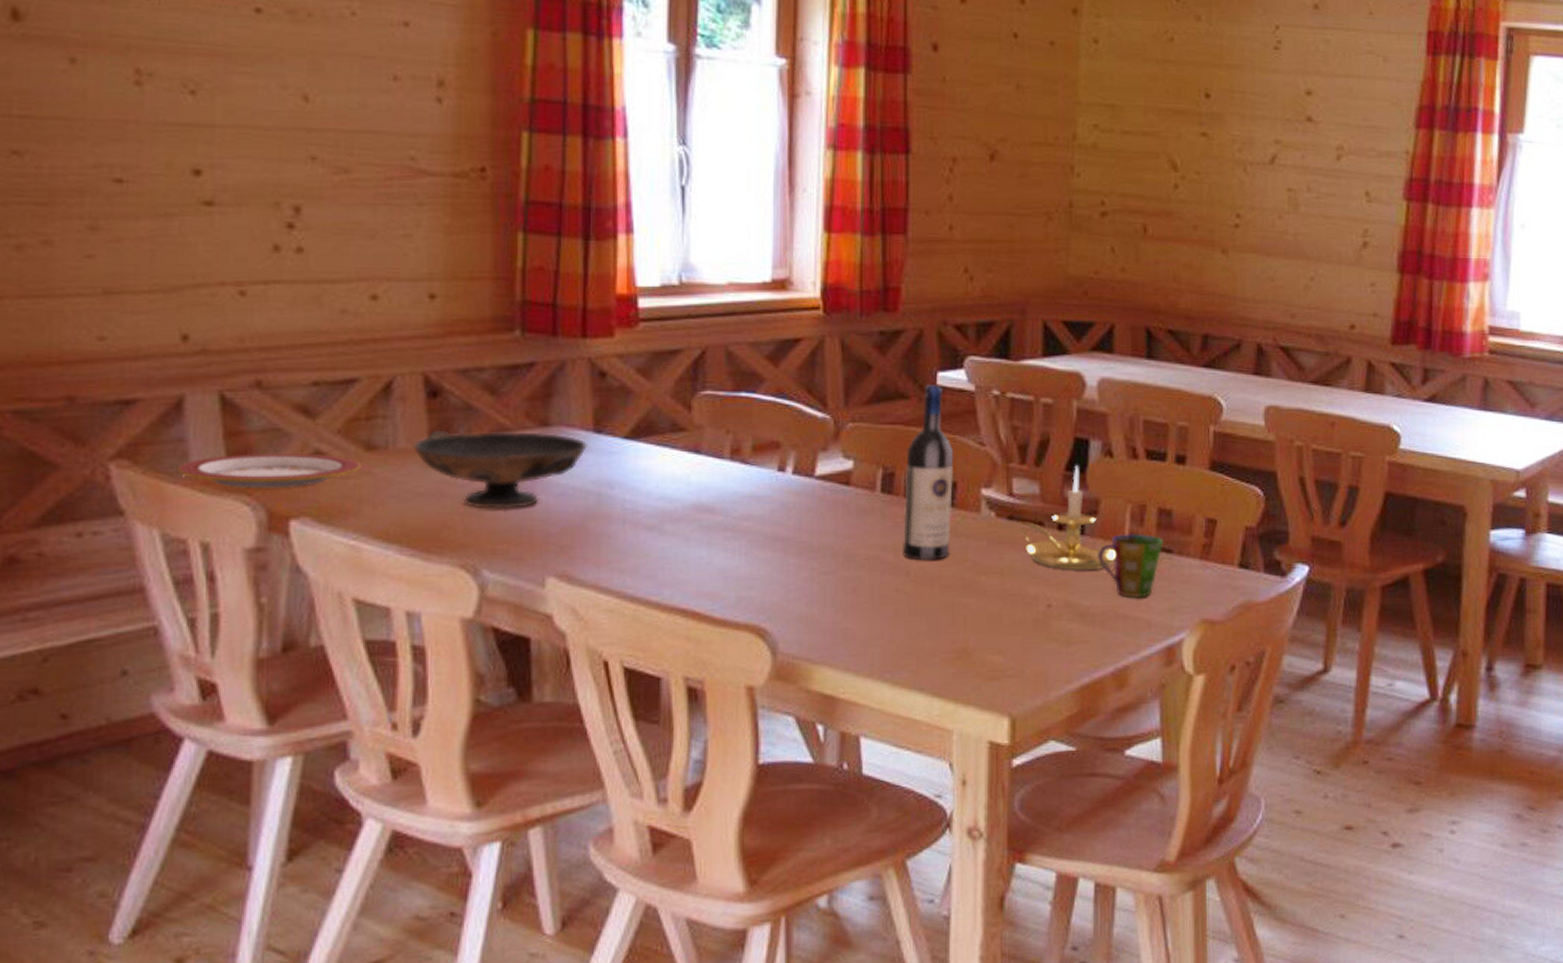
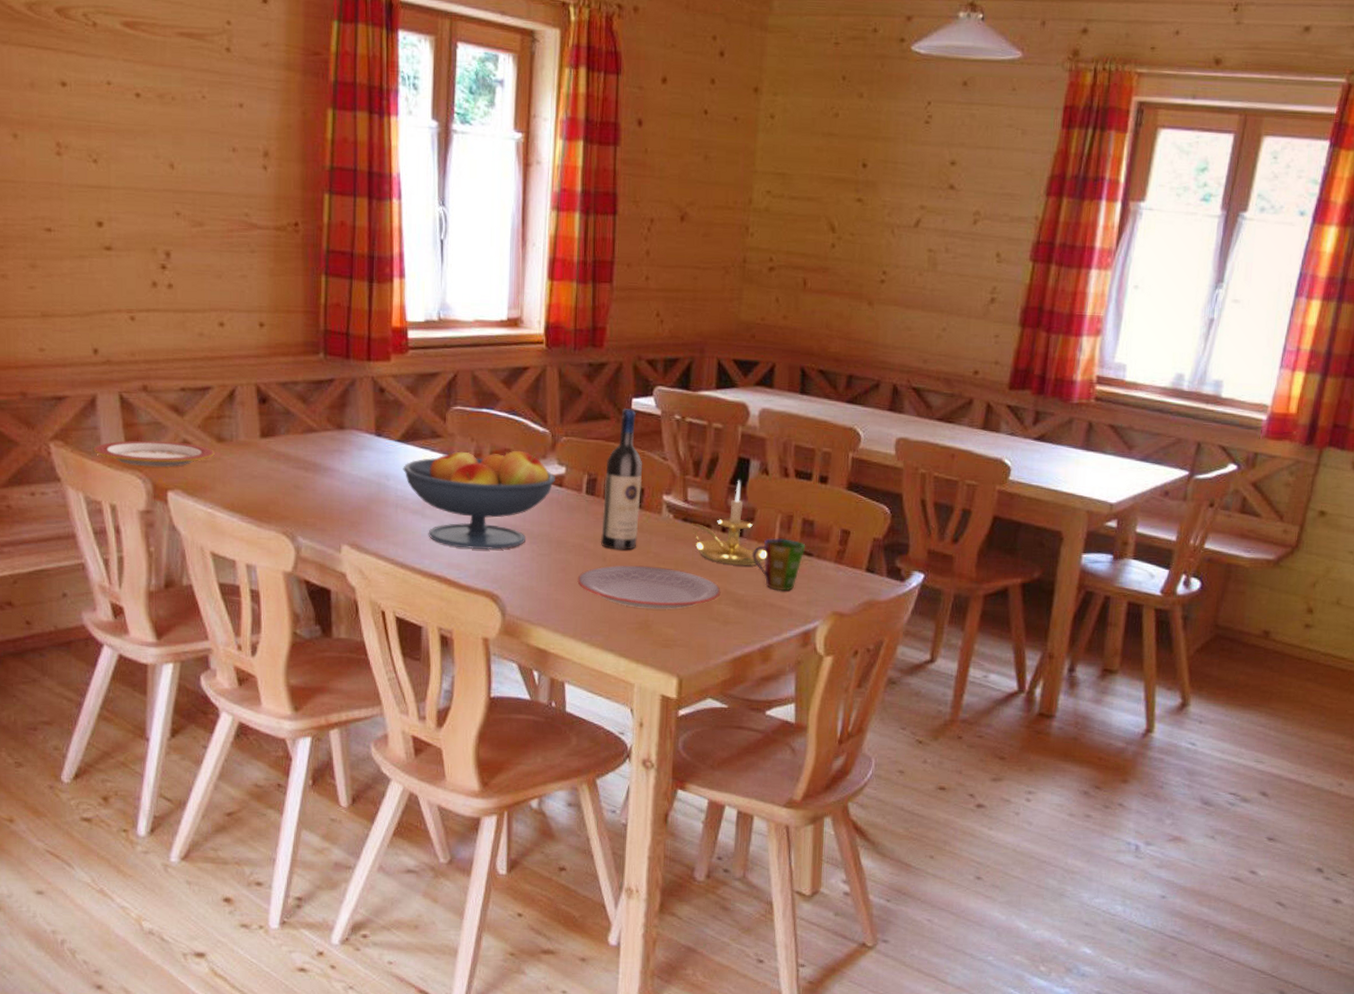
decorative bowl: present [412,429,587,510] -> none [249,428,371,492]
fruit bowl: none [632,442,840,572] -> present [403,448,555,550]
plate: none [873,578,1060,632] -> present [577,565,721,609]

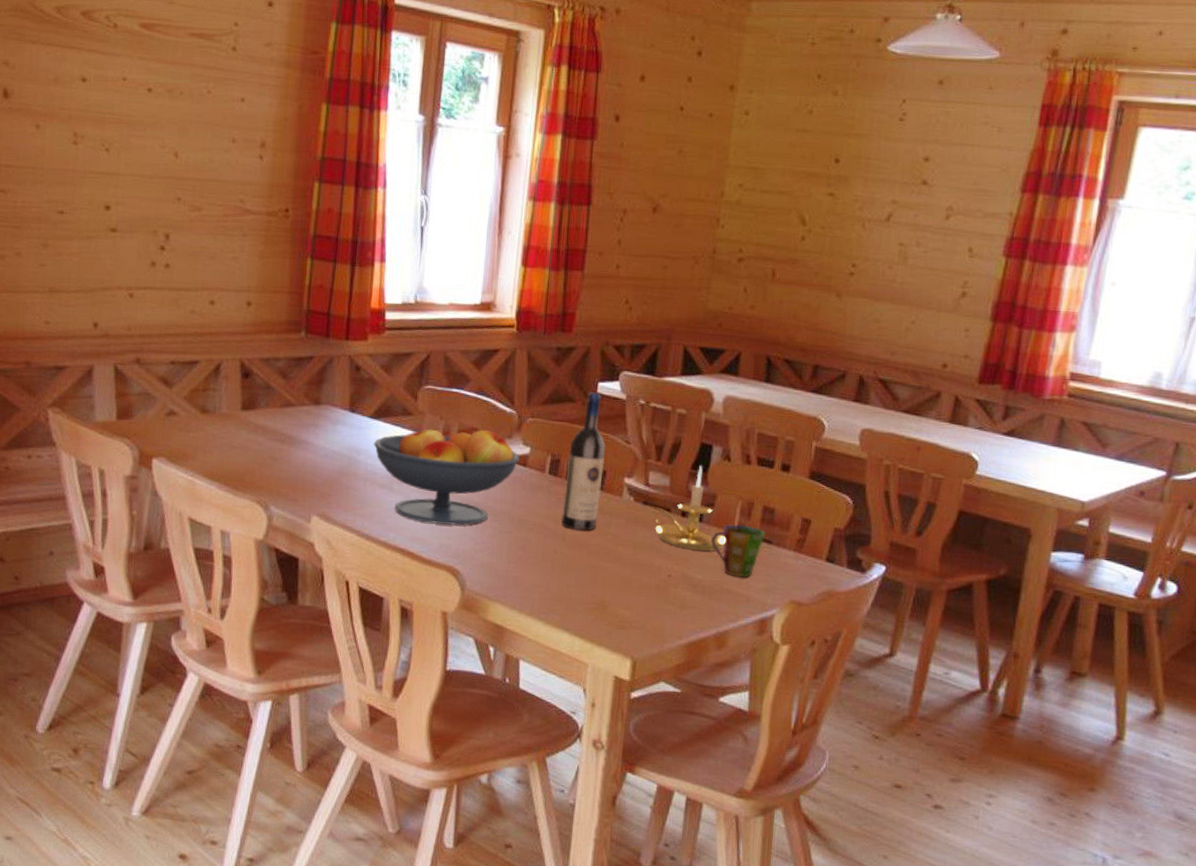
plate: present [93,440,215,467] -> none [87,409,198,436]
plate: present [577,565,721,609] -> none [536,545,678,591]

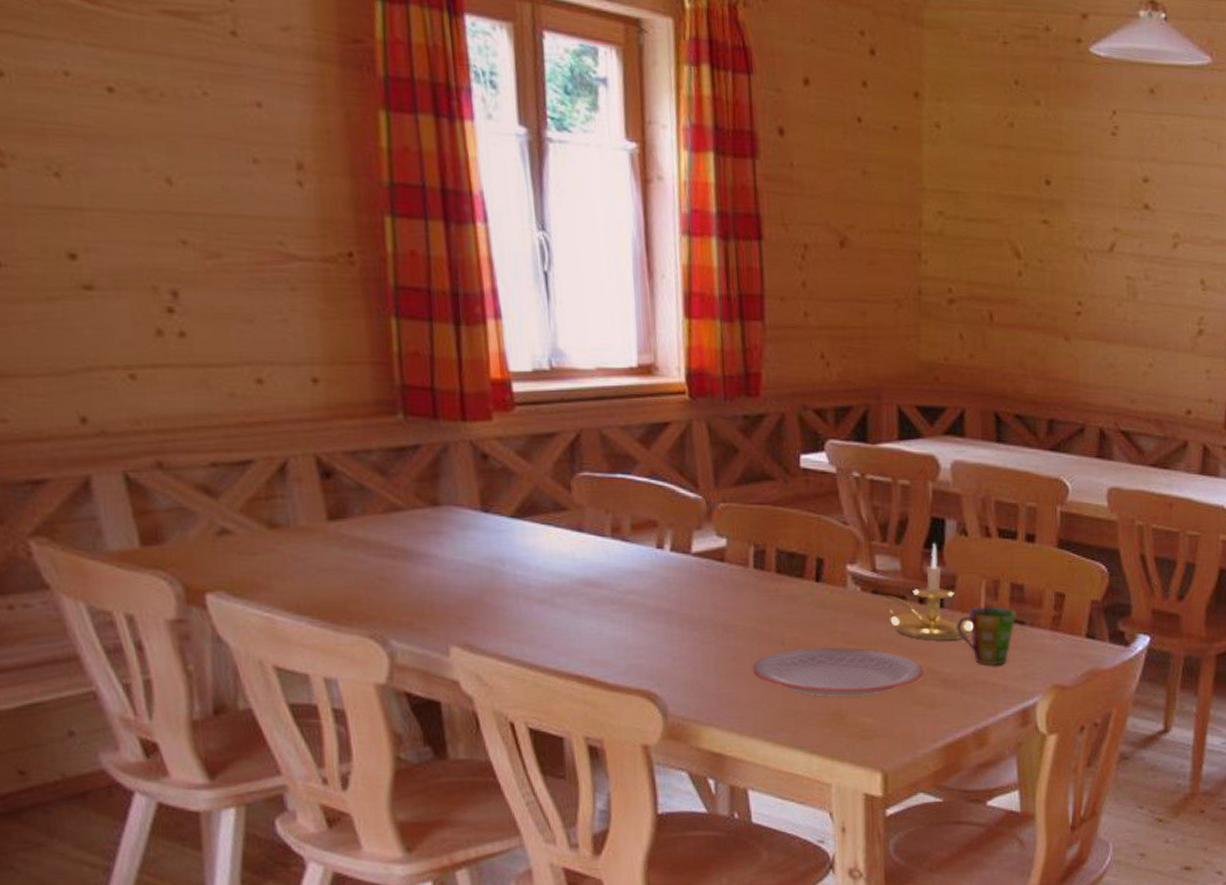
fruit bowl: present [373,426,520,526] -> none [521,521,715,642]
plate: none [536,545,678,591] -> present [752,647,924,697]
wine bottle: present [560,391,606,531] -> none [775,466,821,631]

